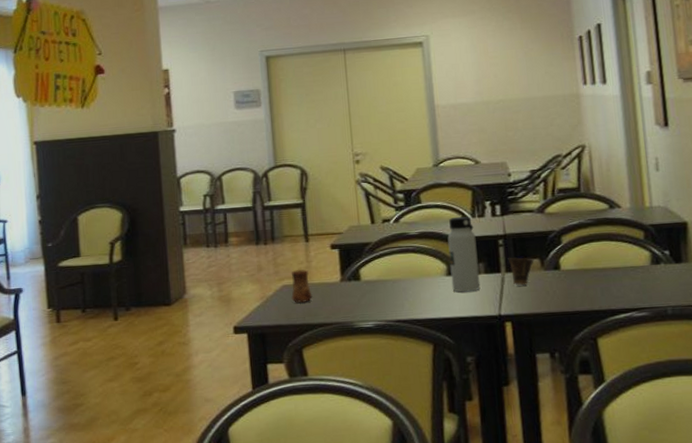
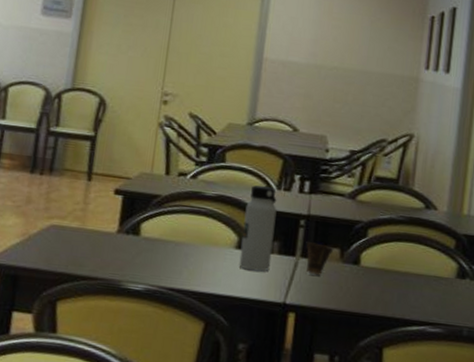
cup: present [291,269,313,304] -> none [57,210,83,250]

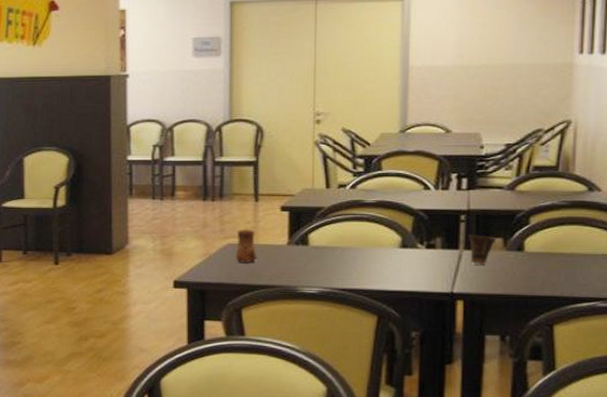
cup: none [57,210,83,250] -> present [235,229,257,264]
water bottle: present [239,185,277,272] -> none [404,188,437,266]

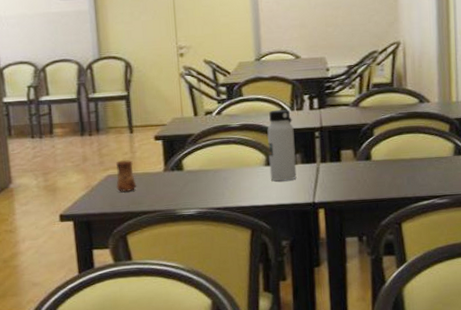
water bottle: none [404,188,437,266] -> present [267,110,297,182]
cup: present [468,234,497,265] -> none [323,148,348,175]

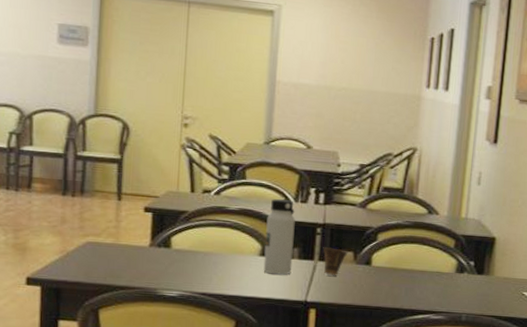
cup: present [115,160,137,192] -> none [94,228,118,264]
cup: none [323,148,348,175] -> present [323,246,348,276]

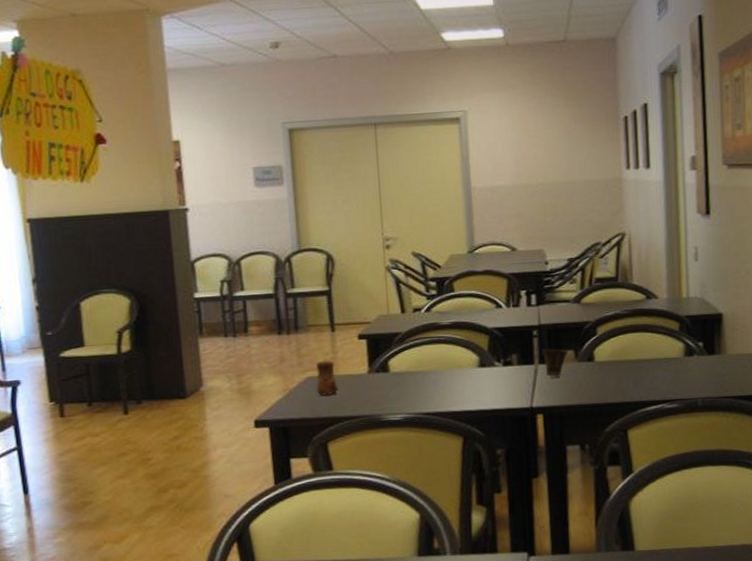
cup: none [94,228,118,264] -> present [315,360,339,396]
water bottle: present [263,199,295,275] -> none [480,306,513,384]

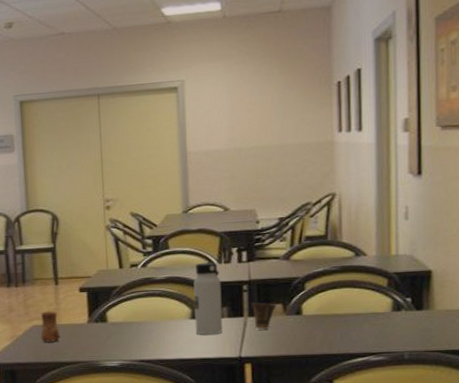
water bottle: none [480,306,513,384] -> present [193,262,223,335]

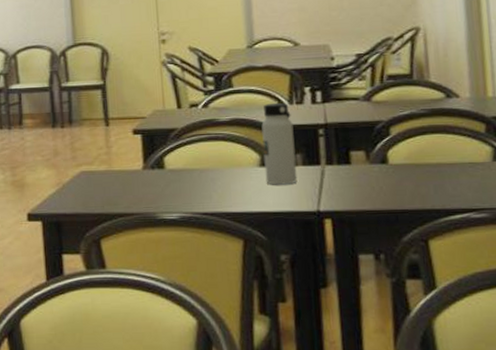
cup: present [40,311,61,343] -> none [89,155,113,192]
cup: present [251,302,277,330] -> none [328,148,359,180]

